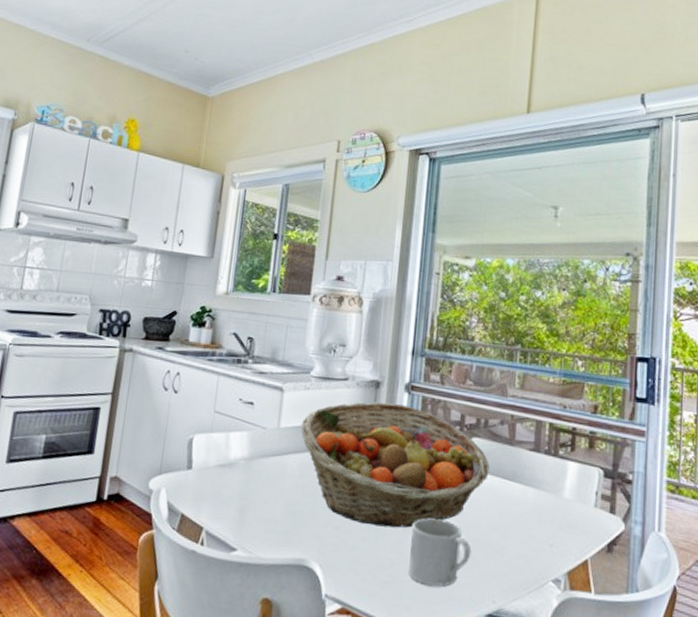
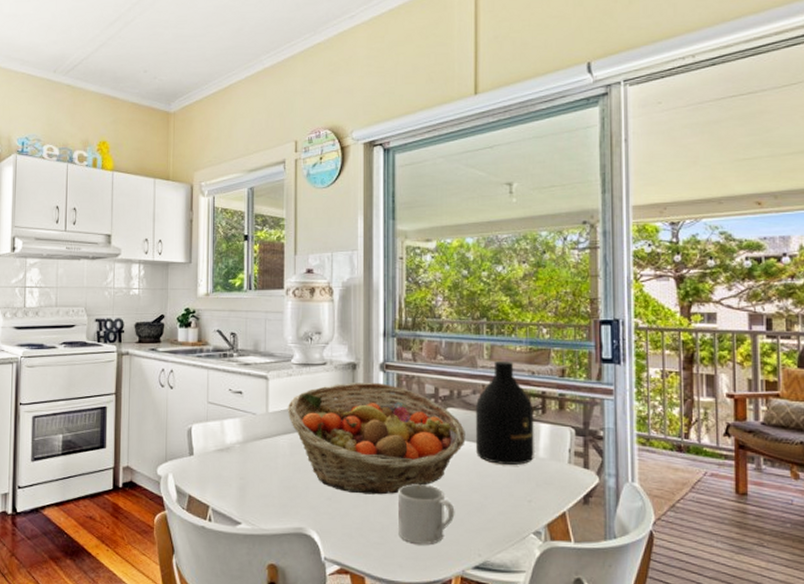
bottle: none [498,391,563,505] -> present [475,361,534,465]

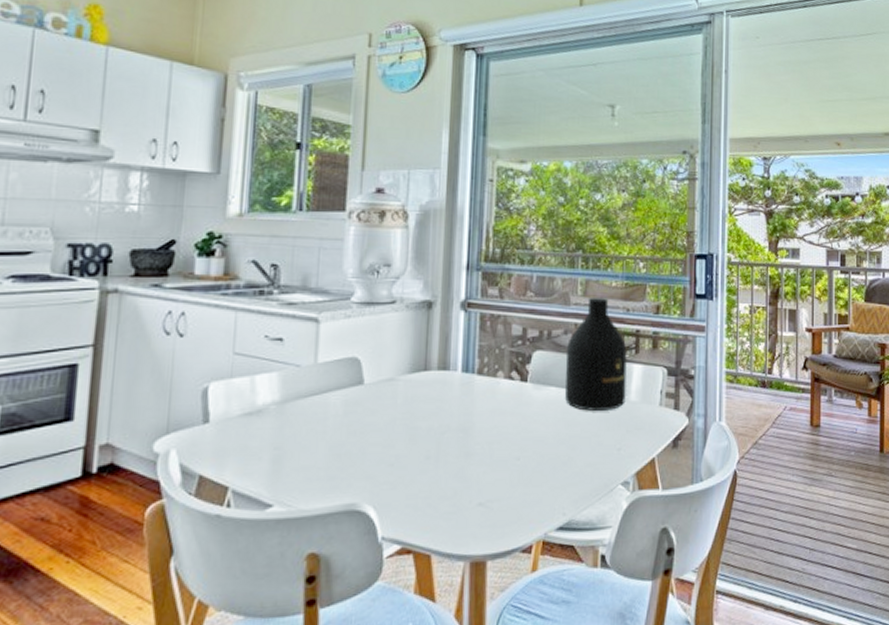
fruit basket: present [287,382,466,495] -> none [342,323,555,456]
mug: present [399,484,455,544] -> none [474,439,539,509]

